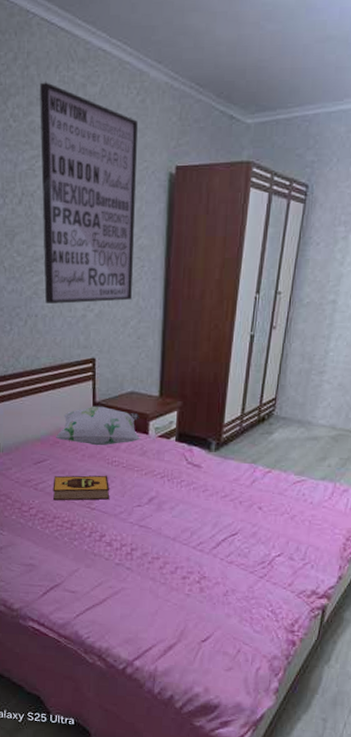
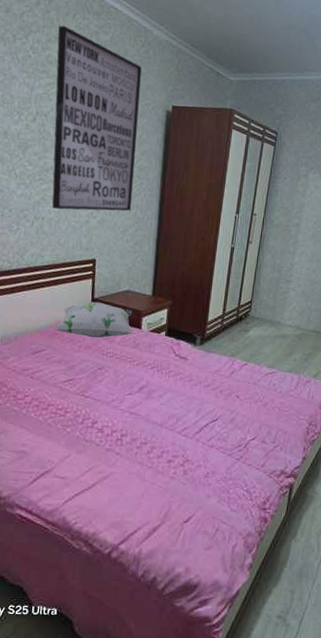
hardback book: present [52,475,110,501] -> none [48,364,103,389]

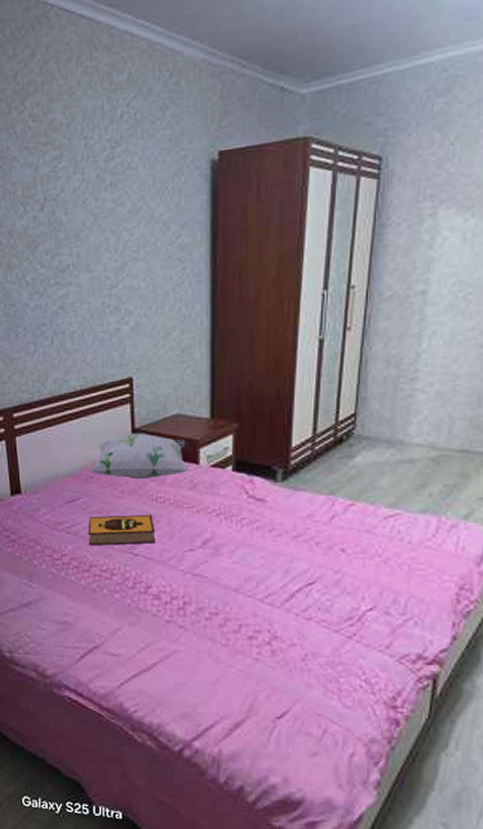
hardback book: none [48,364,103,389] -> present [88,514,156,546]
wall art: present [52,25,142,212] -> none [61,75,174,319]

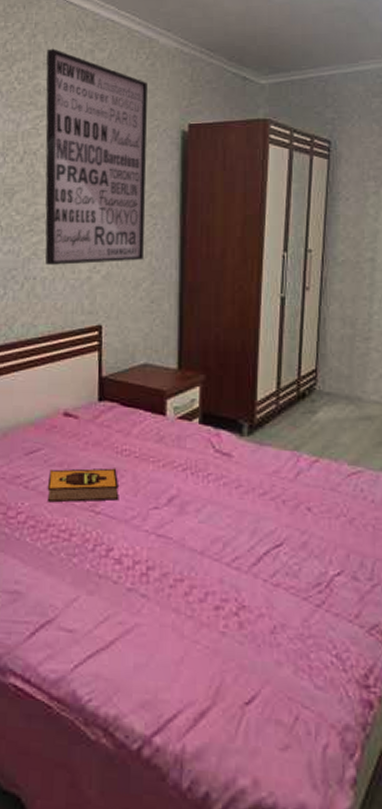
wall art: none [61,75,174,319] -> present [45,48,148,265]
decorative pillow: present [90,433,190,480] -> none [53,381,157,431]

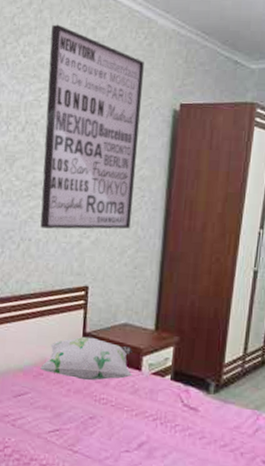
hardback book: present [47,468,119,503] -> none [32,410,95,442]
decorative pillow: none [53,381,157,431] -> present [40,336,133,381]

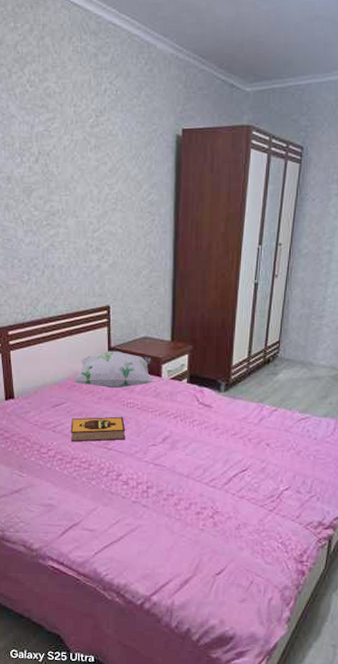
hardback book: none [32,410,95,442] -> present [70,416,126,442]
wall art: present [40,24,144,230] -> none [55,51,146,255]

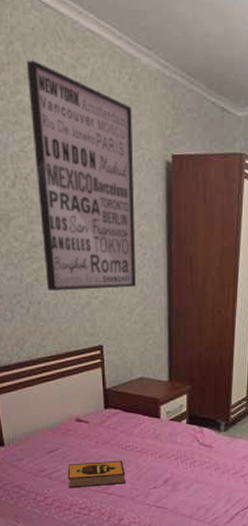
wall art: none [55,51,146,255] -> present [27,60,137,291]
decorative pillow: present [73,350,154,389] -> none [67,392,153,432]

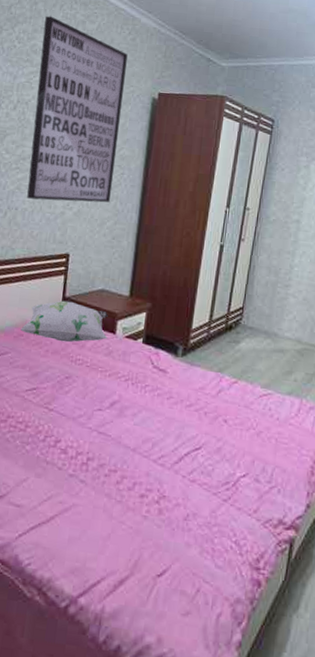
decorative pillow: none [67,392,153,432] -> present [21,300,108,343]
hardback book: present [67,460,126,489] -> none [10,370,71,401]

